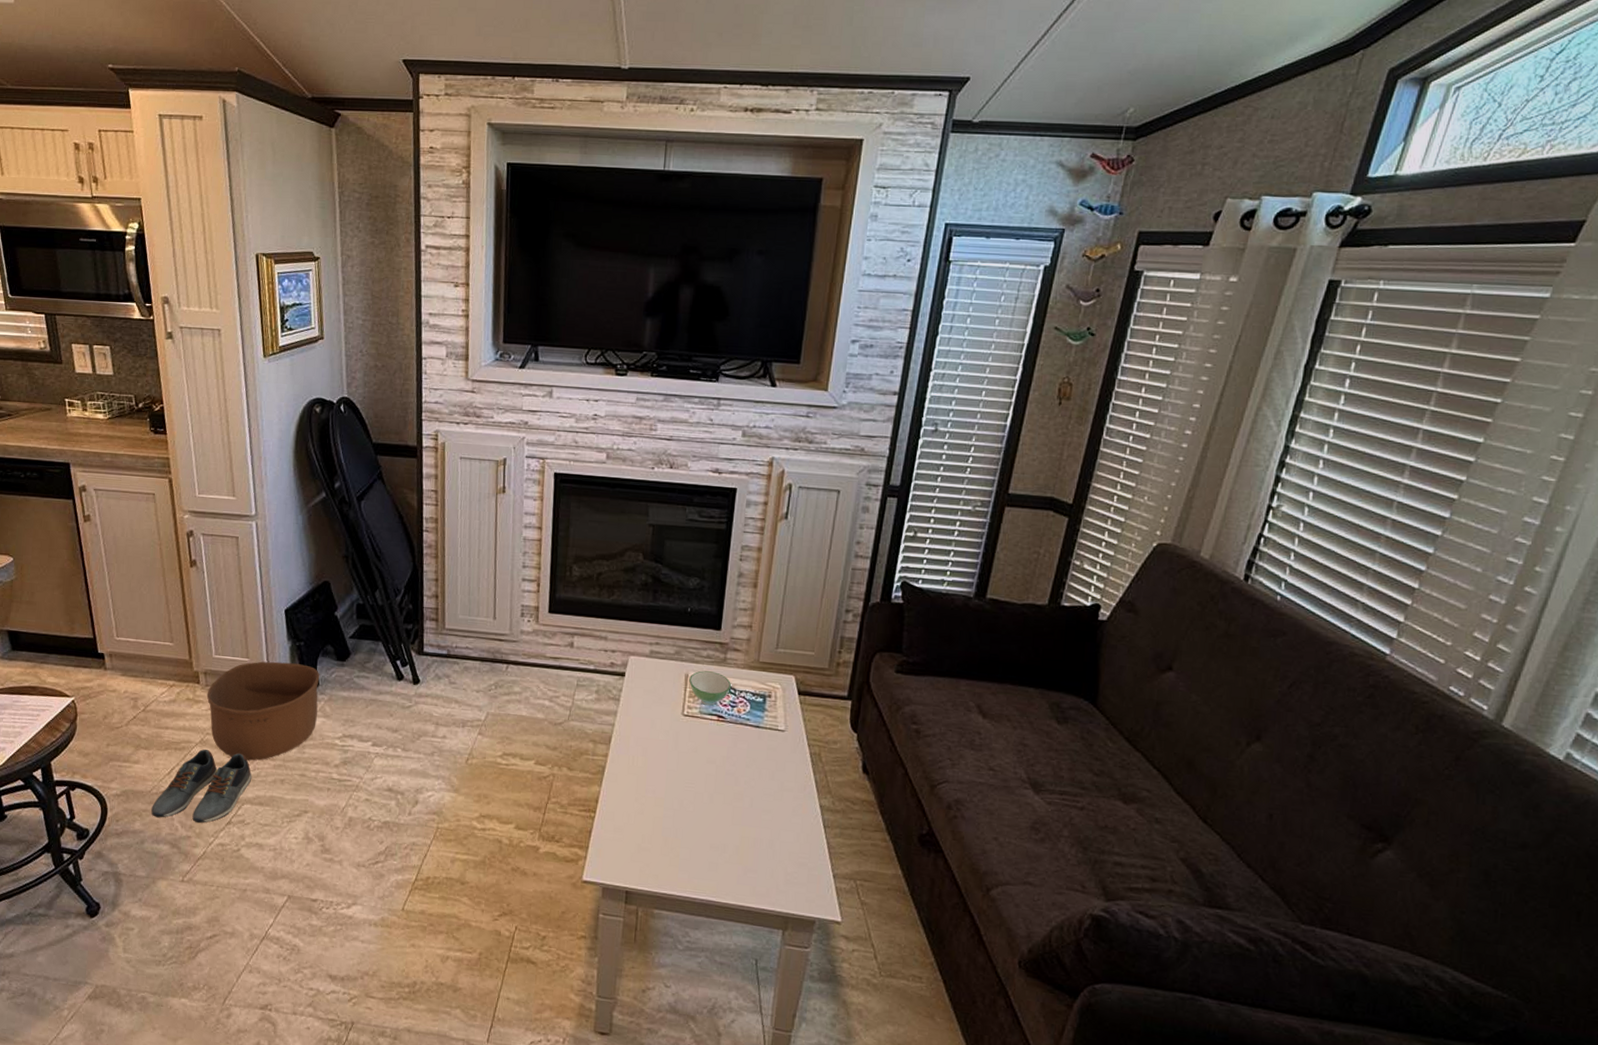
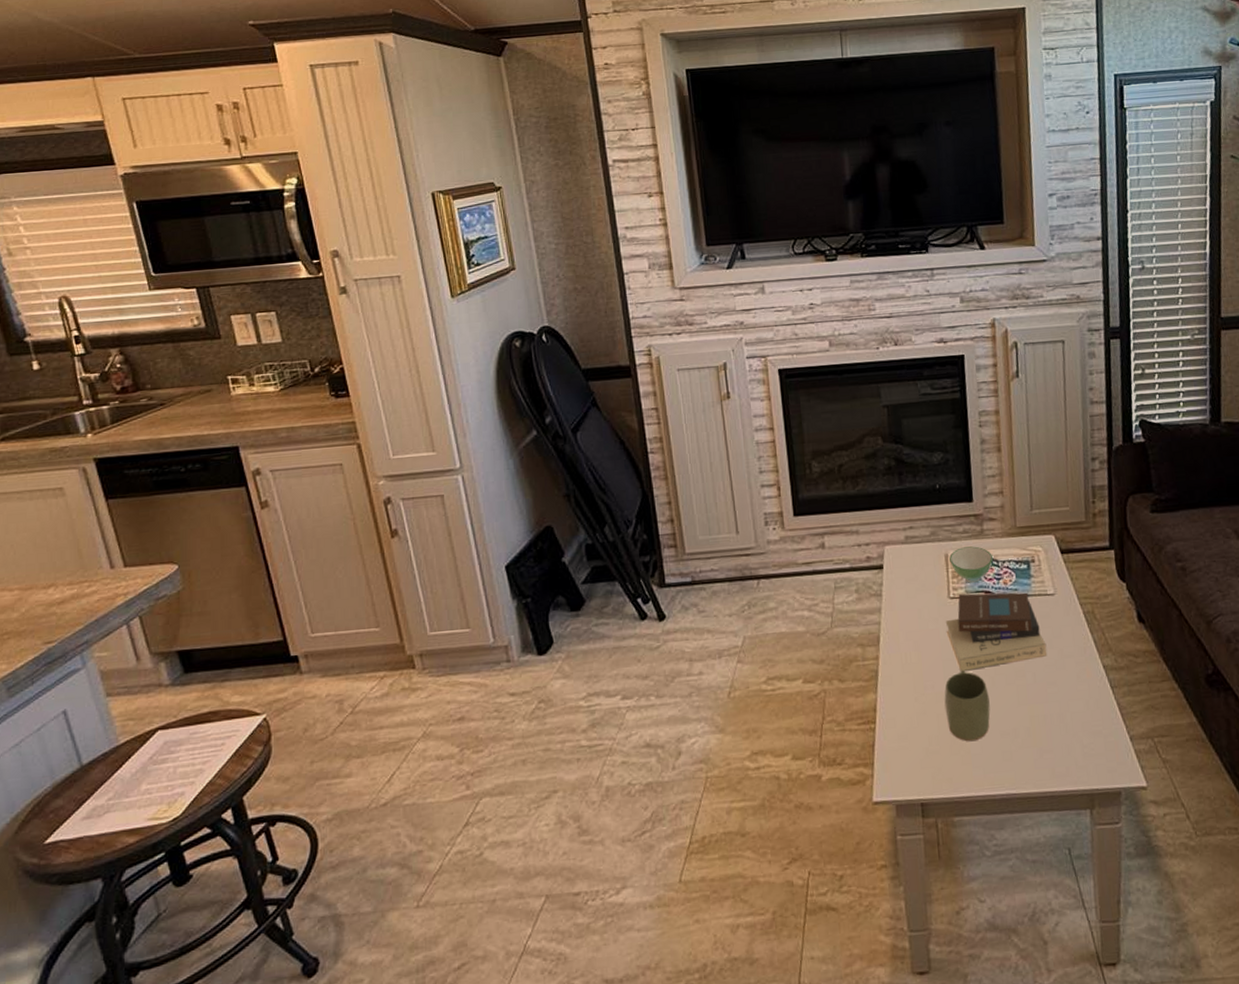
shoe: present [151,749,252,824] -> none [372,740,488,837]
basket: present [206,661,320,761] -> none [425,623,556,746]
mug: none [661,782,706,847] -> present [944,670,991,742]
books: none [674,713,769,786] -> present [945,592,1048,671]

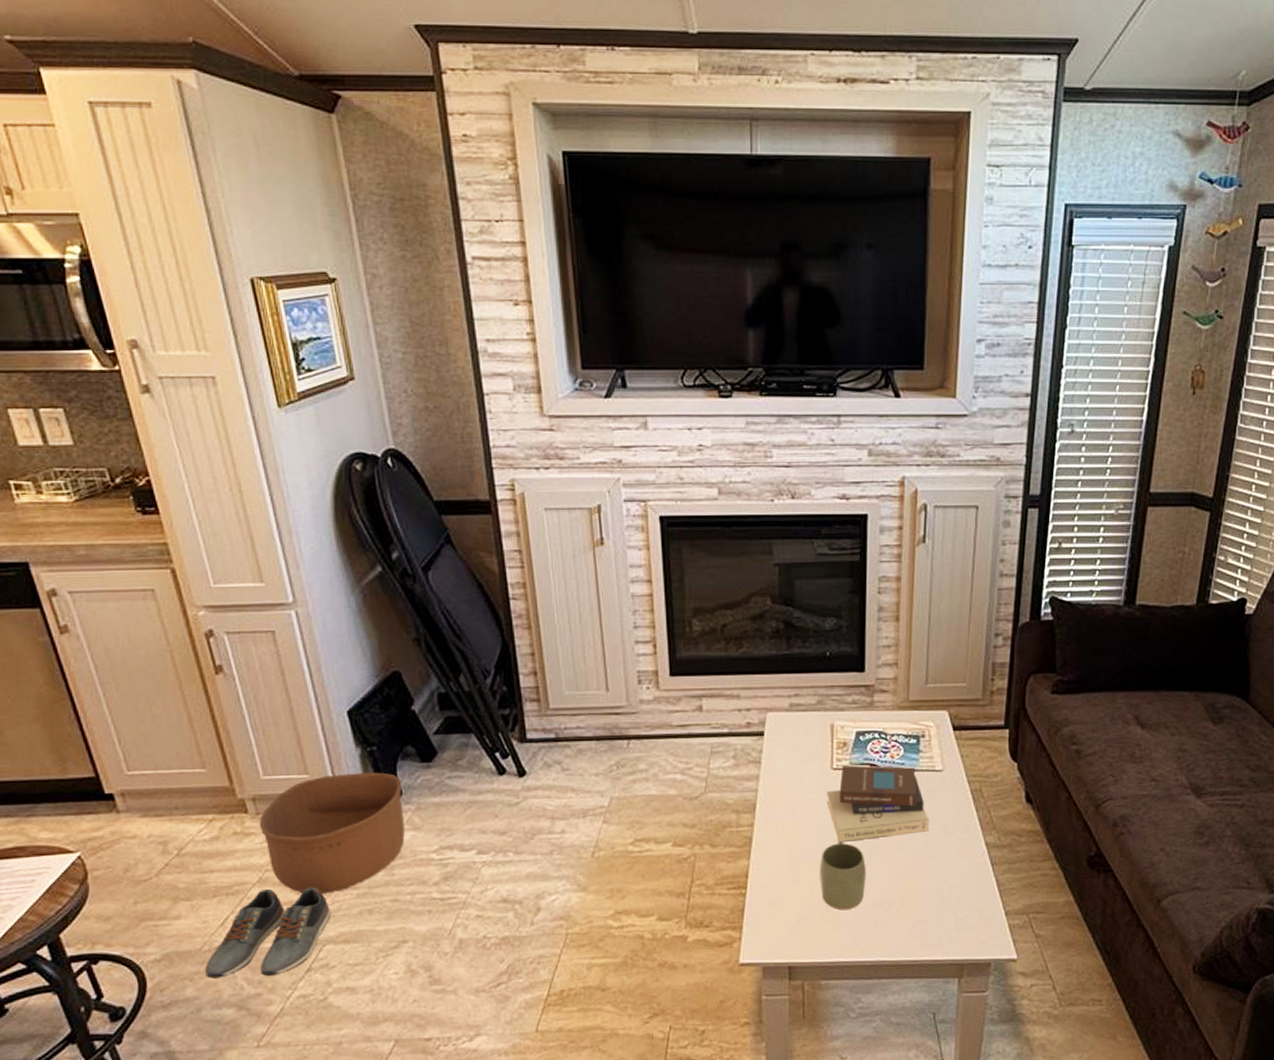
shoe: none [372,740,488,837] -> present [205,887,332,979]
basket: none [425,623,556,746] -> present [259,772,405,894]
bowl: present [949,546,993,584] -> none [835,718,881,756]

